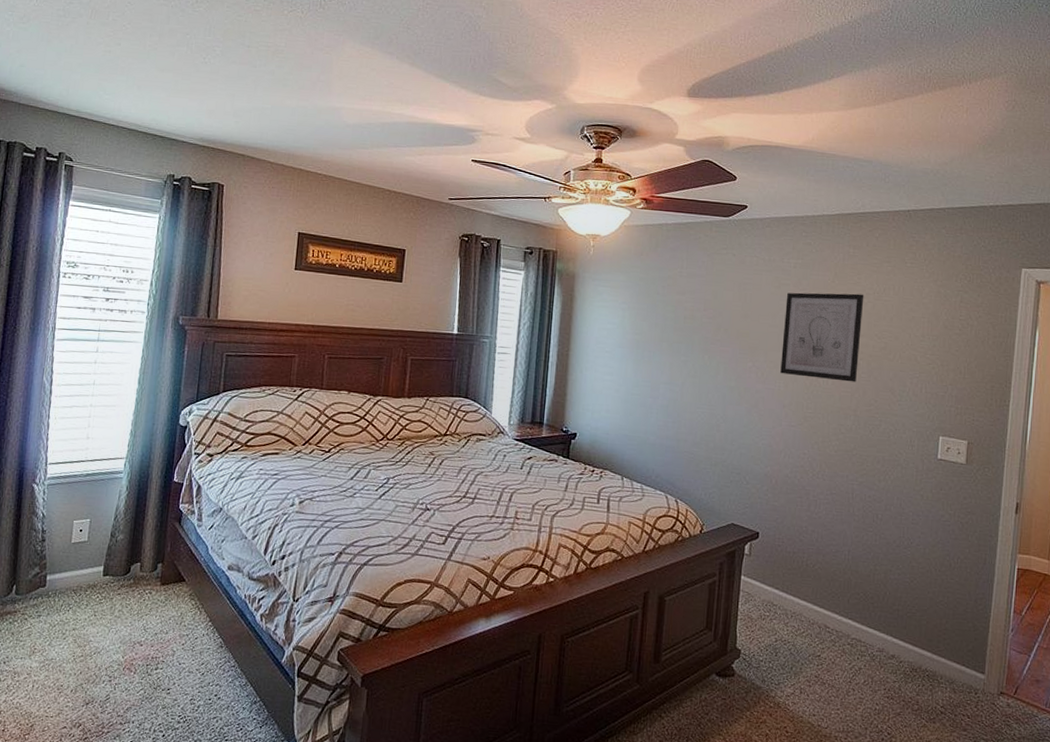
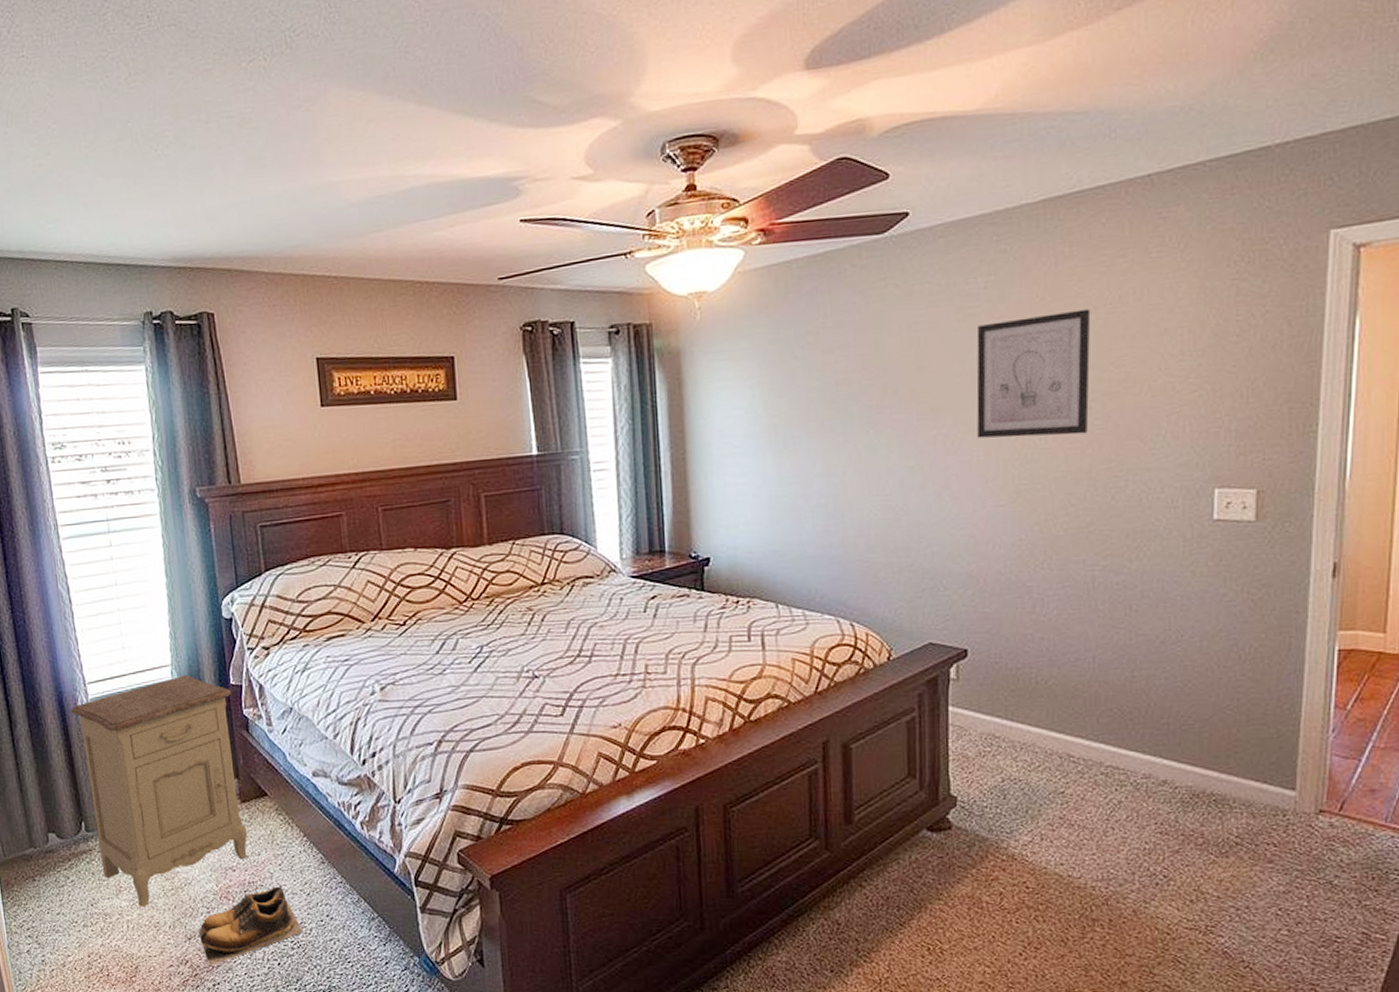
nightstand: none [22,468,173,670] -> present [70,674,248,907]
shoes: none [96,663,192,732] -> present [198,886,304,967]

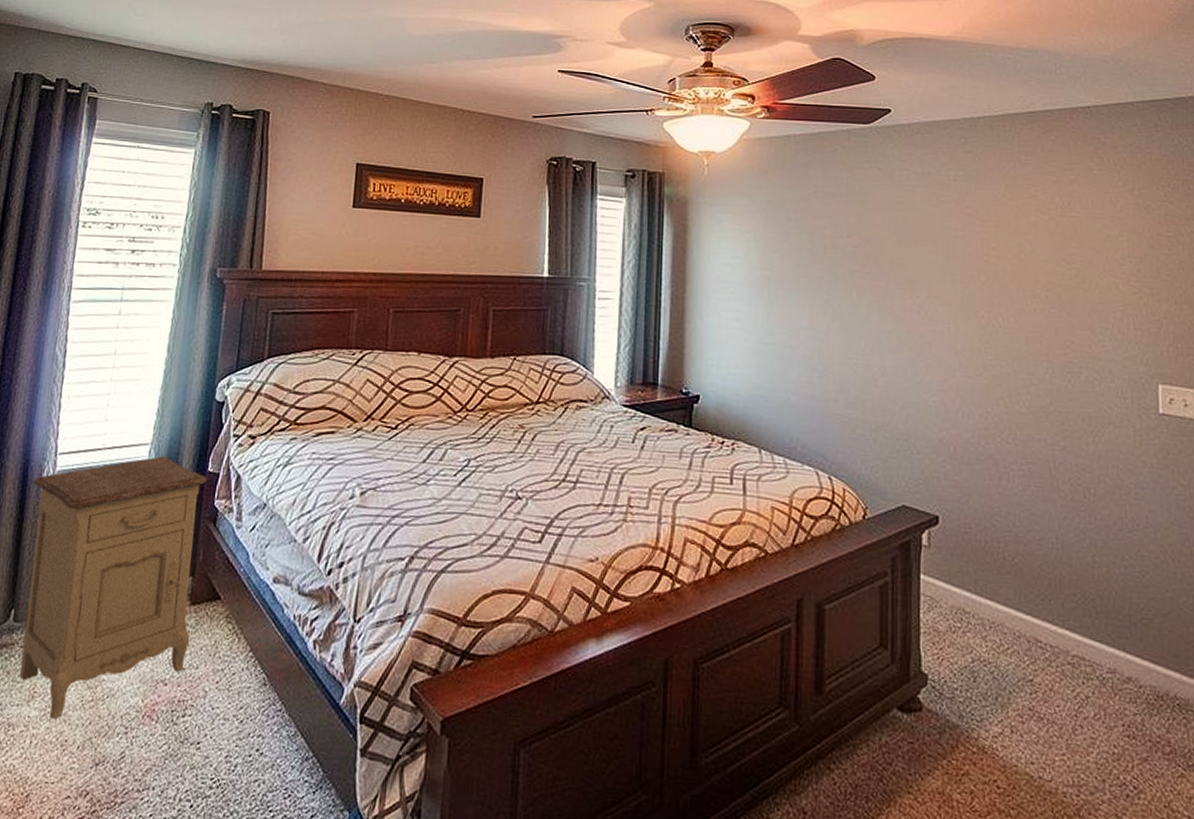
shoes: present [198,886,304,967] -> none [108,708,227,803]
wall art: present [976,309,1091,438] -> none [947,209,1046,320]

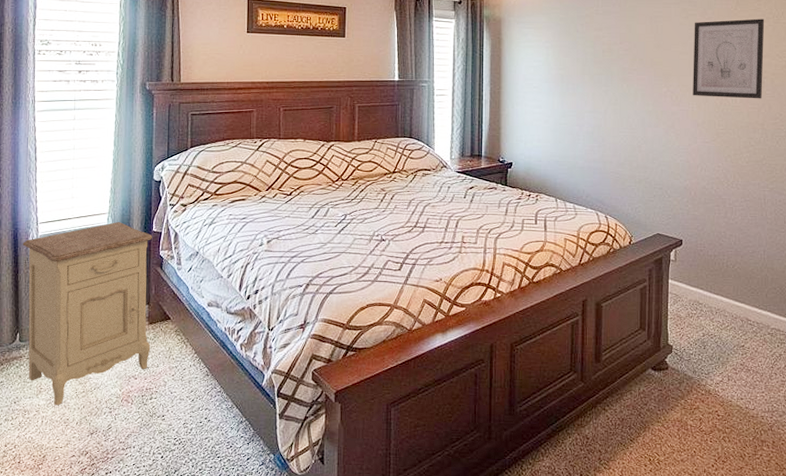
wall art: none [947,209,1046,320] -> present [693,18,765,99]

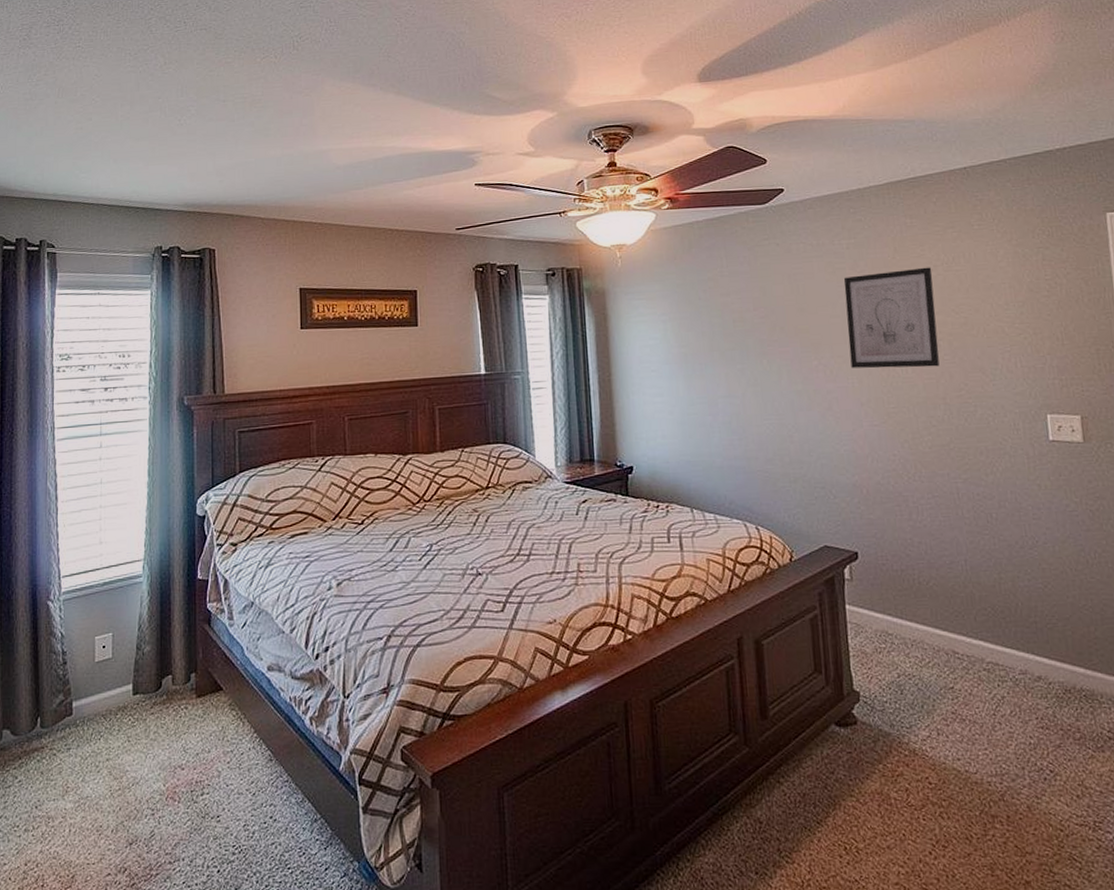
nightstand: present [22,221,153,406] -> none [42,569,200,809]

